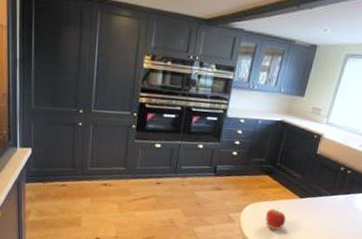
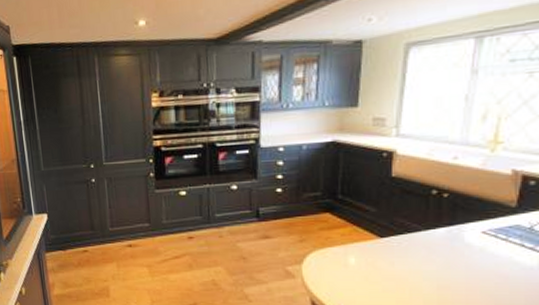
apple: present [265,207,286,230] -> none [335,253,366,283]

